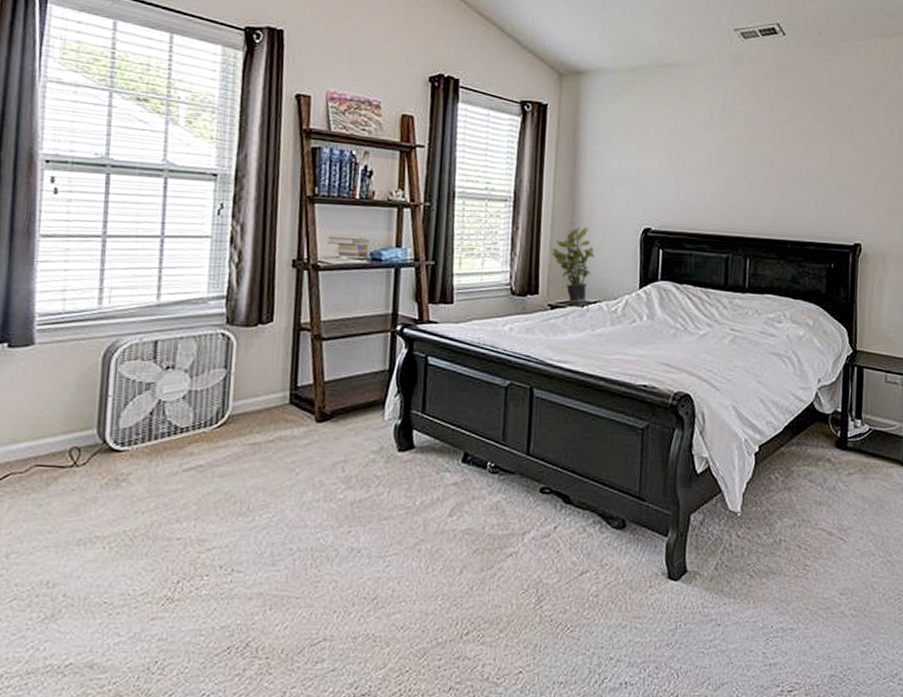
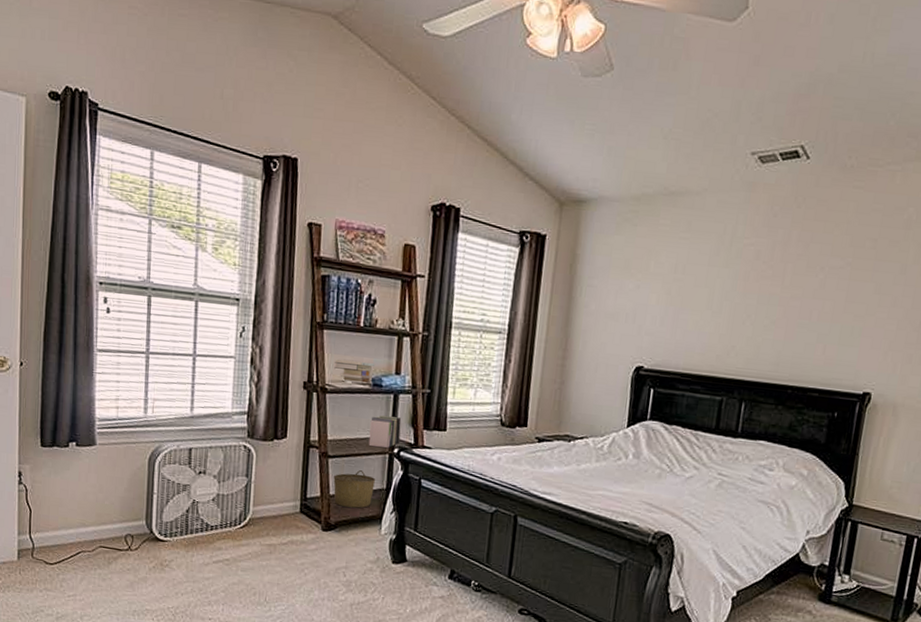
basket: none [328,352,376,394] -> present [333,470,375,508]
books: none [368,291,404,326] -> present [368,415,402,448]
potted plant: present [551,227,595,304] -> none [542,362,584,439]

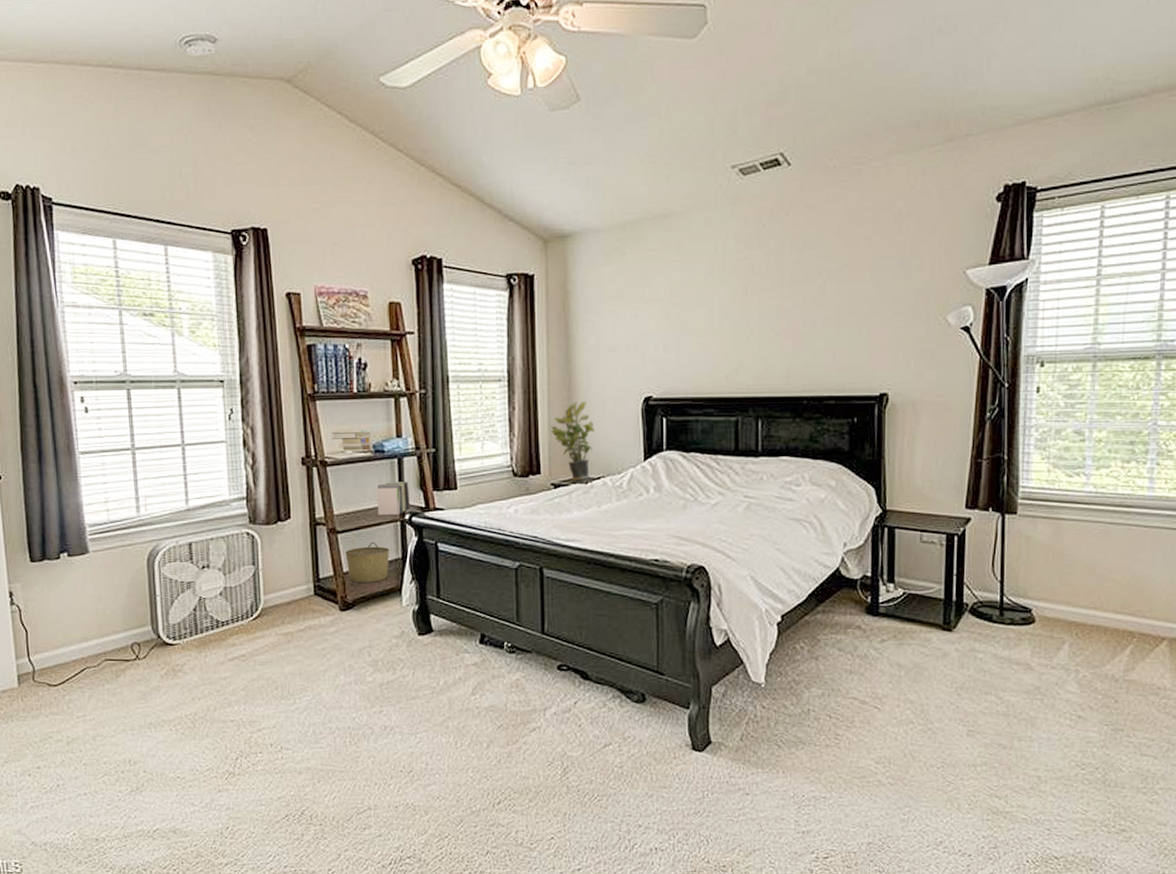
potted plant: none [542,362,584,439] -> present [550,401,595,482]

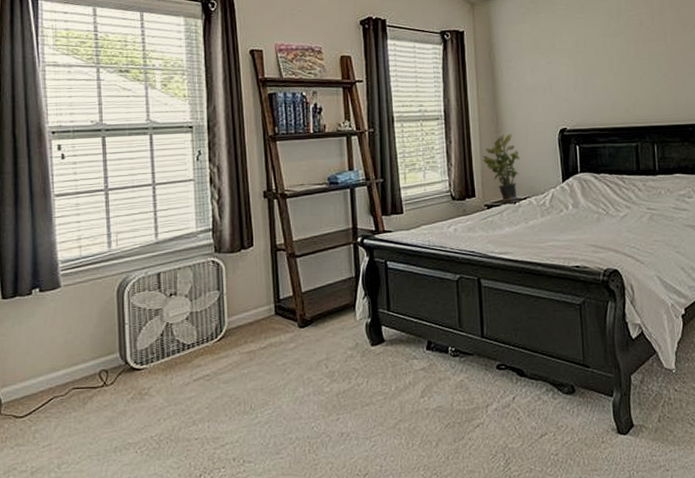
books: present [332,429,373,451] -> none [291,164,328,184]
basket: present [345,542,389,582] -> none [304,264,344,301]
books: present [377,482,411,516] -> none [332,209,363,240]

